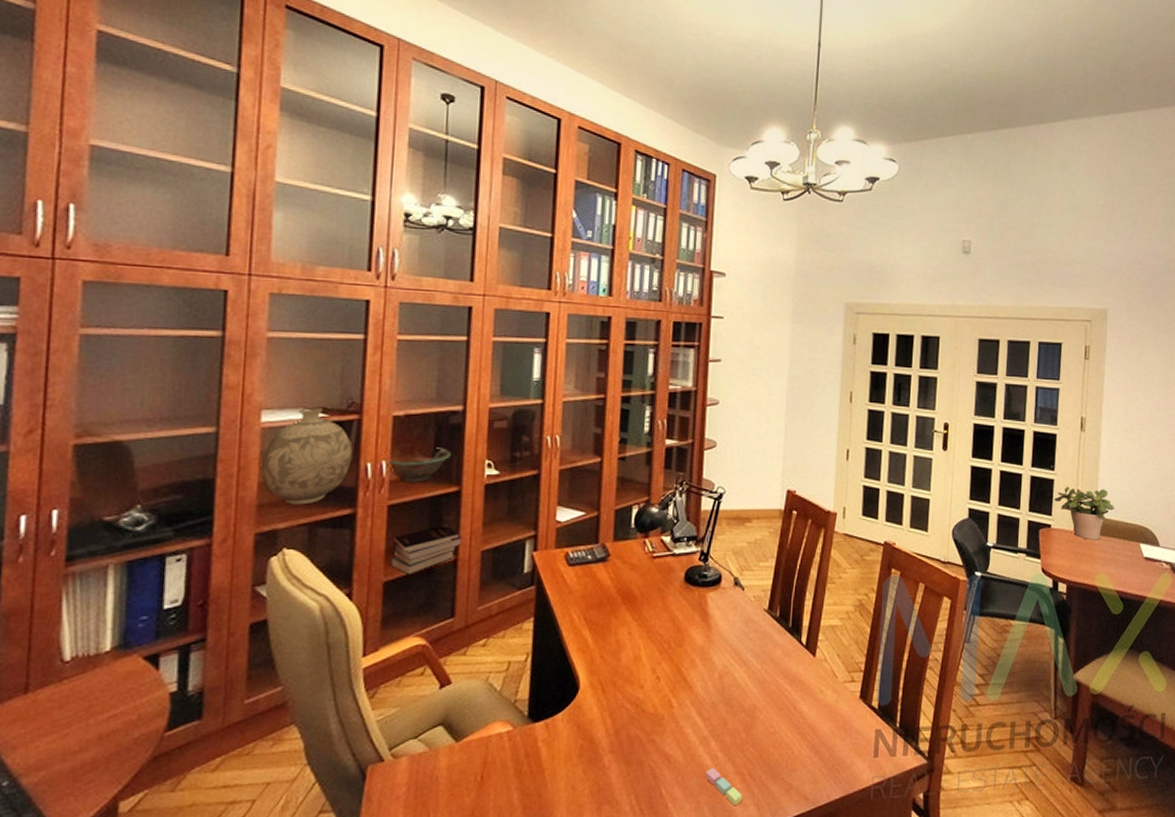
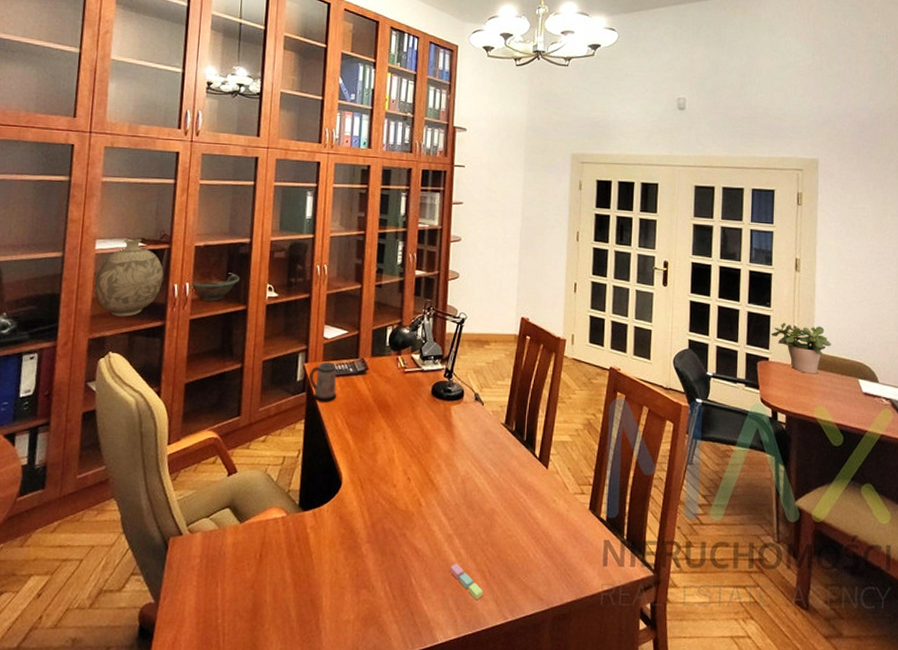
books: present [389,524,462,575] -> none [190,337,247,379]
mug: none [538,548,573,598] -> present [309,361,337,404]

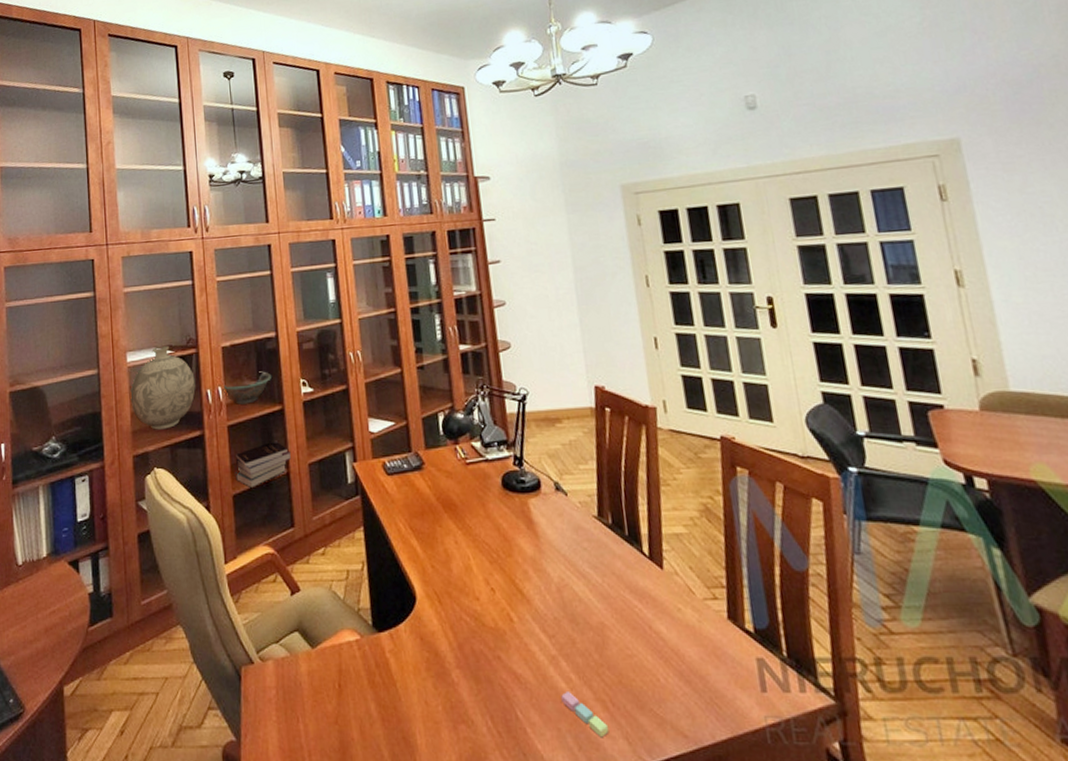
books: none [190,337,247,379] -> present [235,440,291,489]
mug: present [309,361,337,404] -> none [360,458,395,507]
potted plant: present [771,322,831,374] -> none [940,355,1036,421]

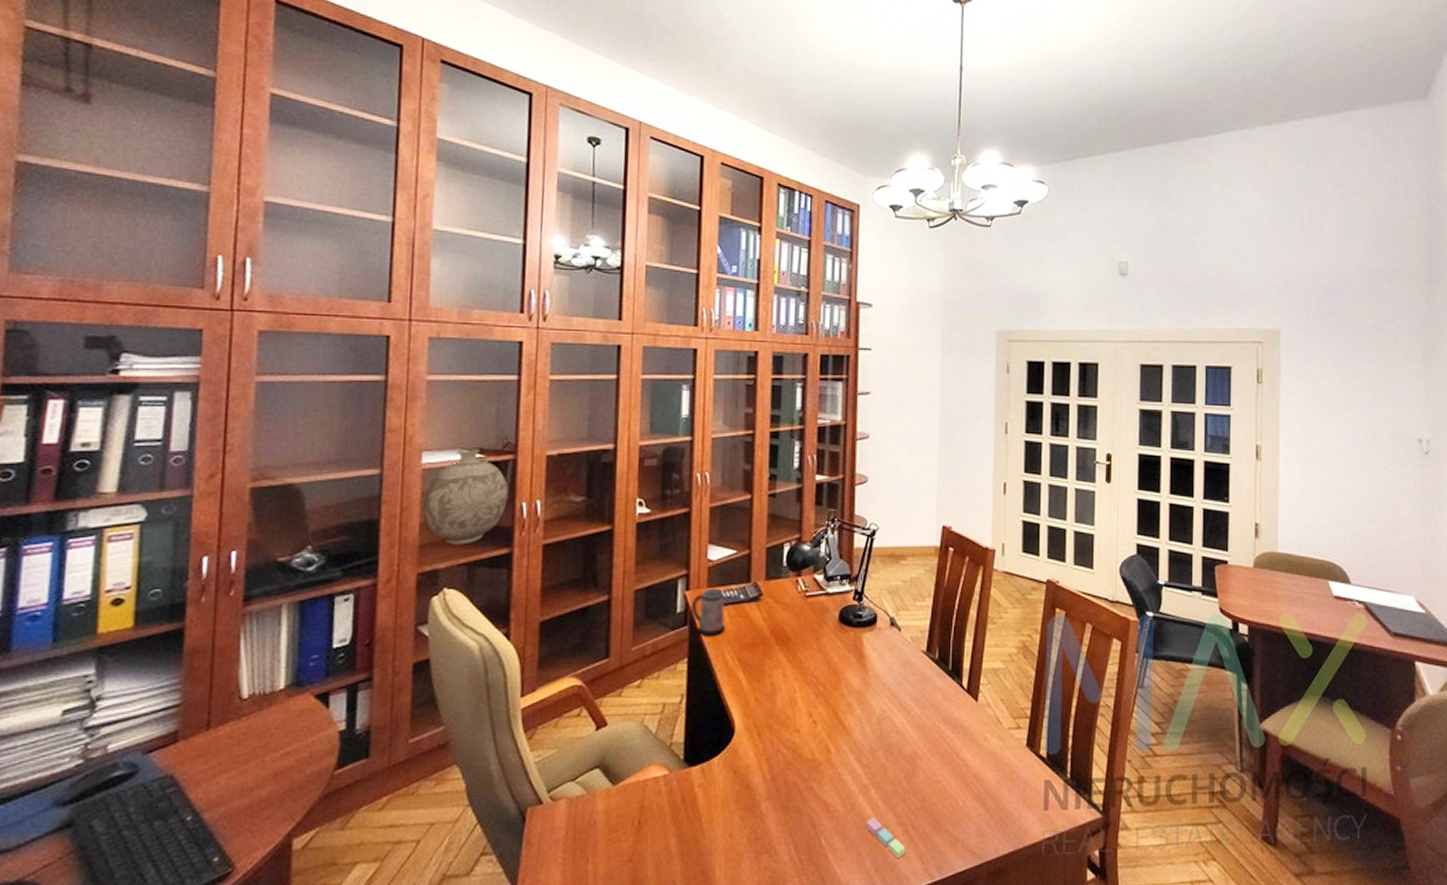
decorative bowl: present [222,371,272,405] -> none [542,486,604,522]
books: present [235,440,291,489] -> none [545,564,615,615]
mug: none [360,458,395,507] -> present [691,588,726,638]

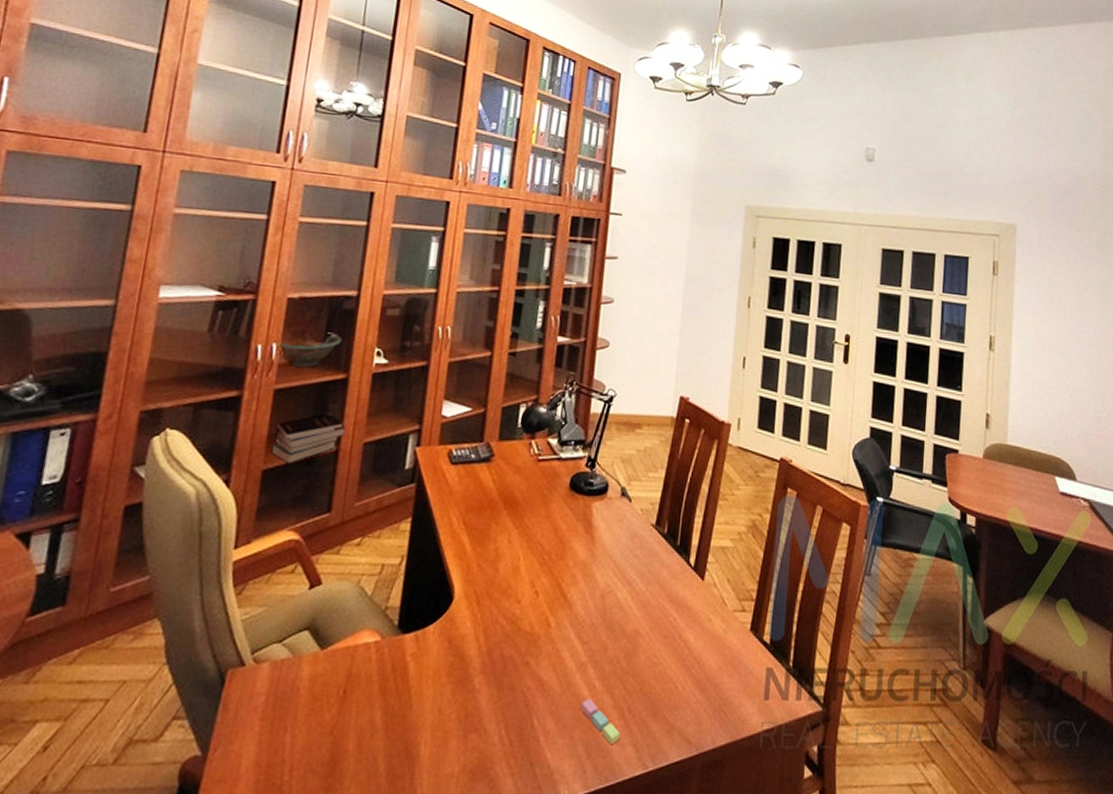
decorative vase: present [421,449,509,545] -> none [152,285,246,384]
decorative bowl: none [542,486,604,522] -> present [277,332,343,368]
books: none [545,564,615,615] -> present [270,413,345,465]
mug: present [691,588,726,638] -> none [420,445,456,498]

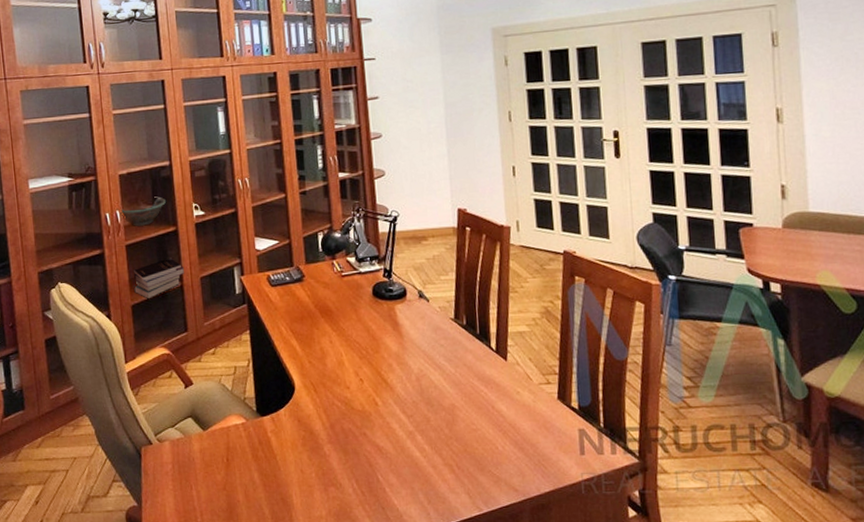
sticky notes: present [581,698,621,745] -> none [416,458,454,494]

